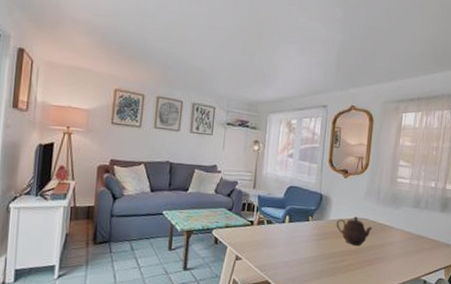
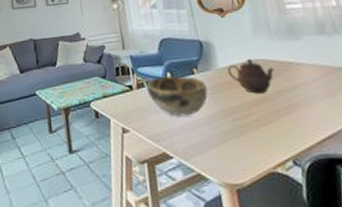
decorative bowl: none [265,218,316,254] -> present [146,75,208,117]

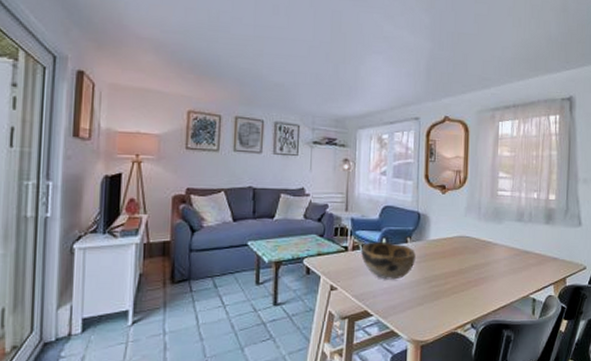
teapot: present [227,59,275,94] -> none [436,235,475,266]

